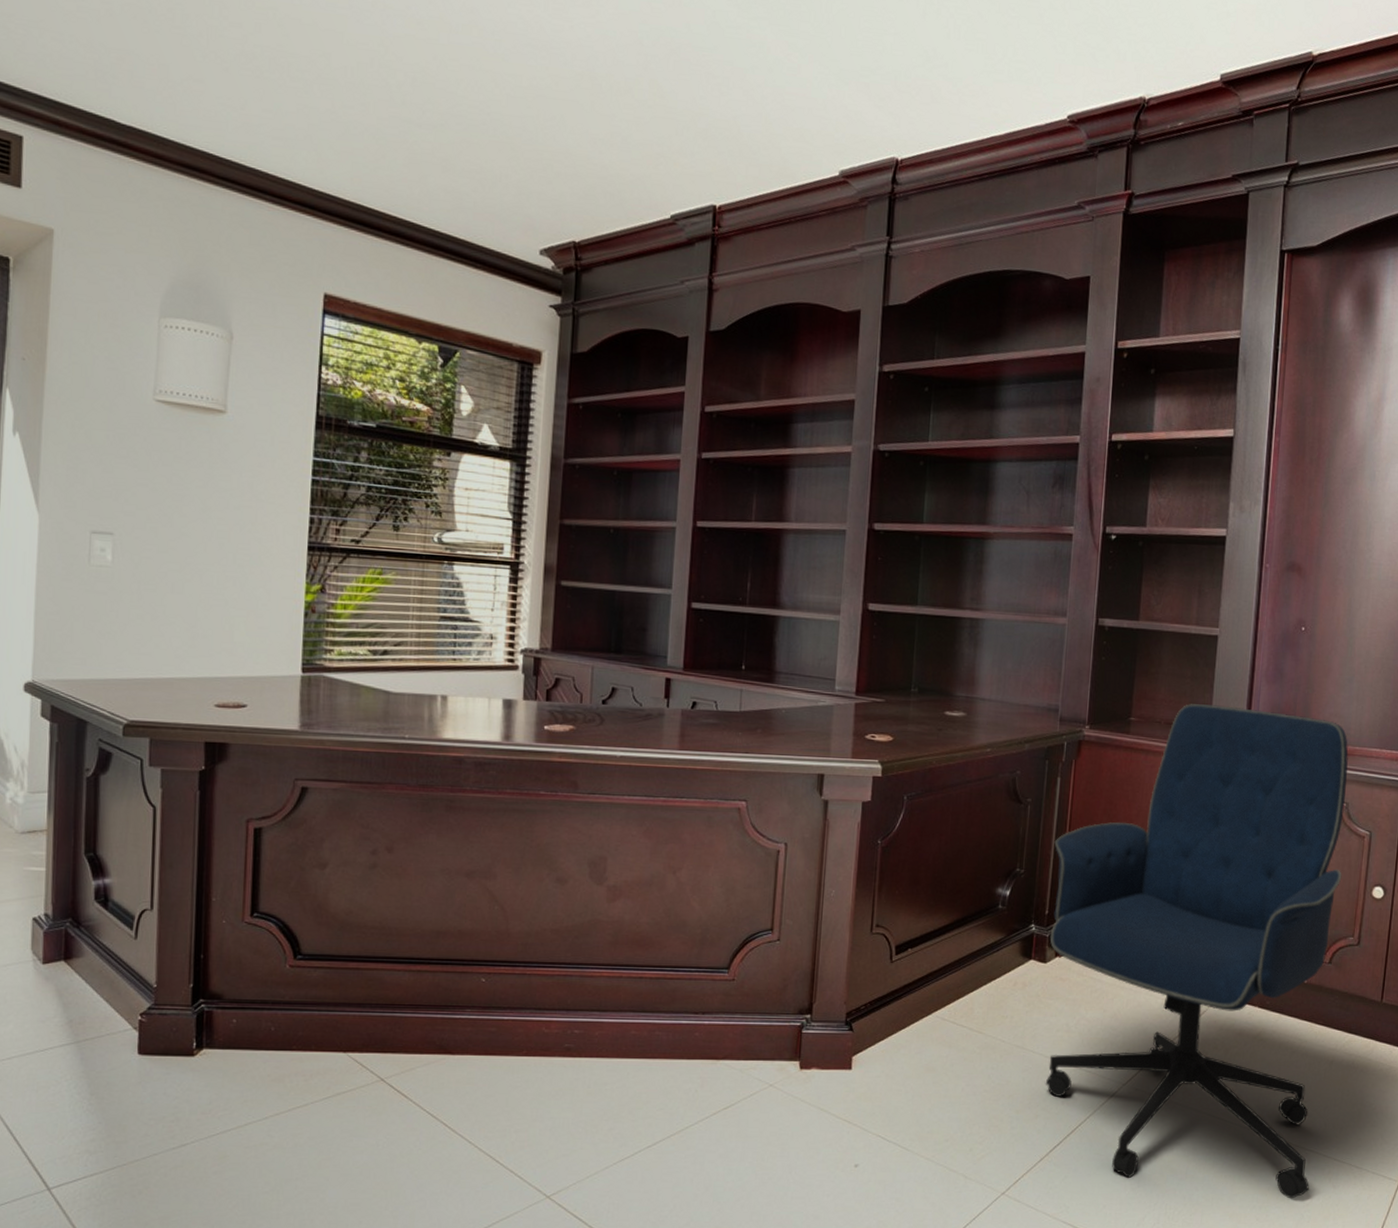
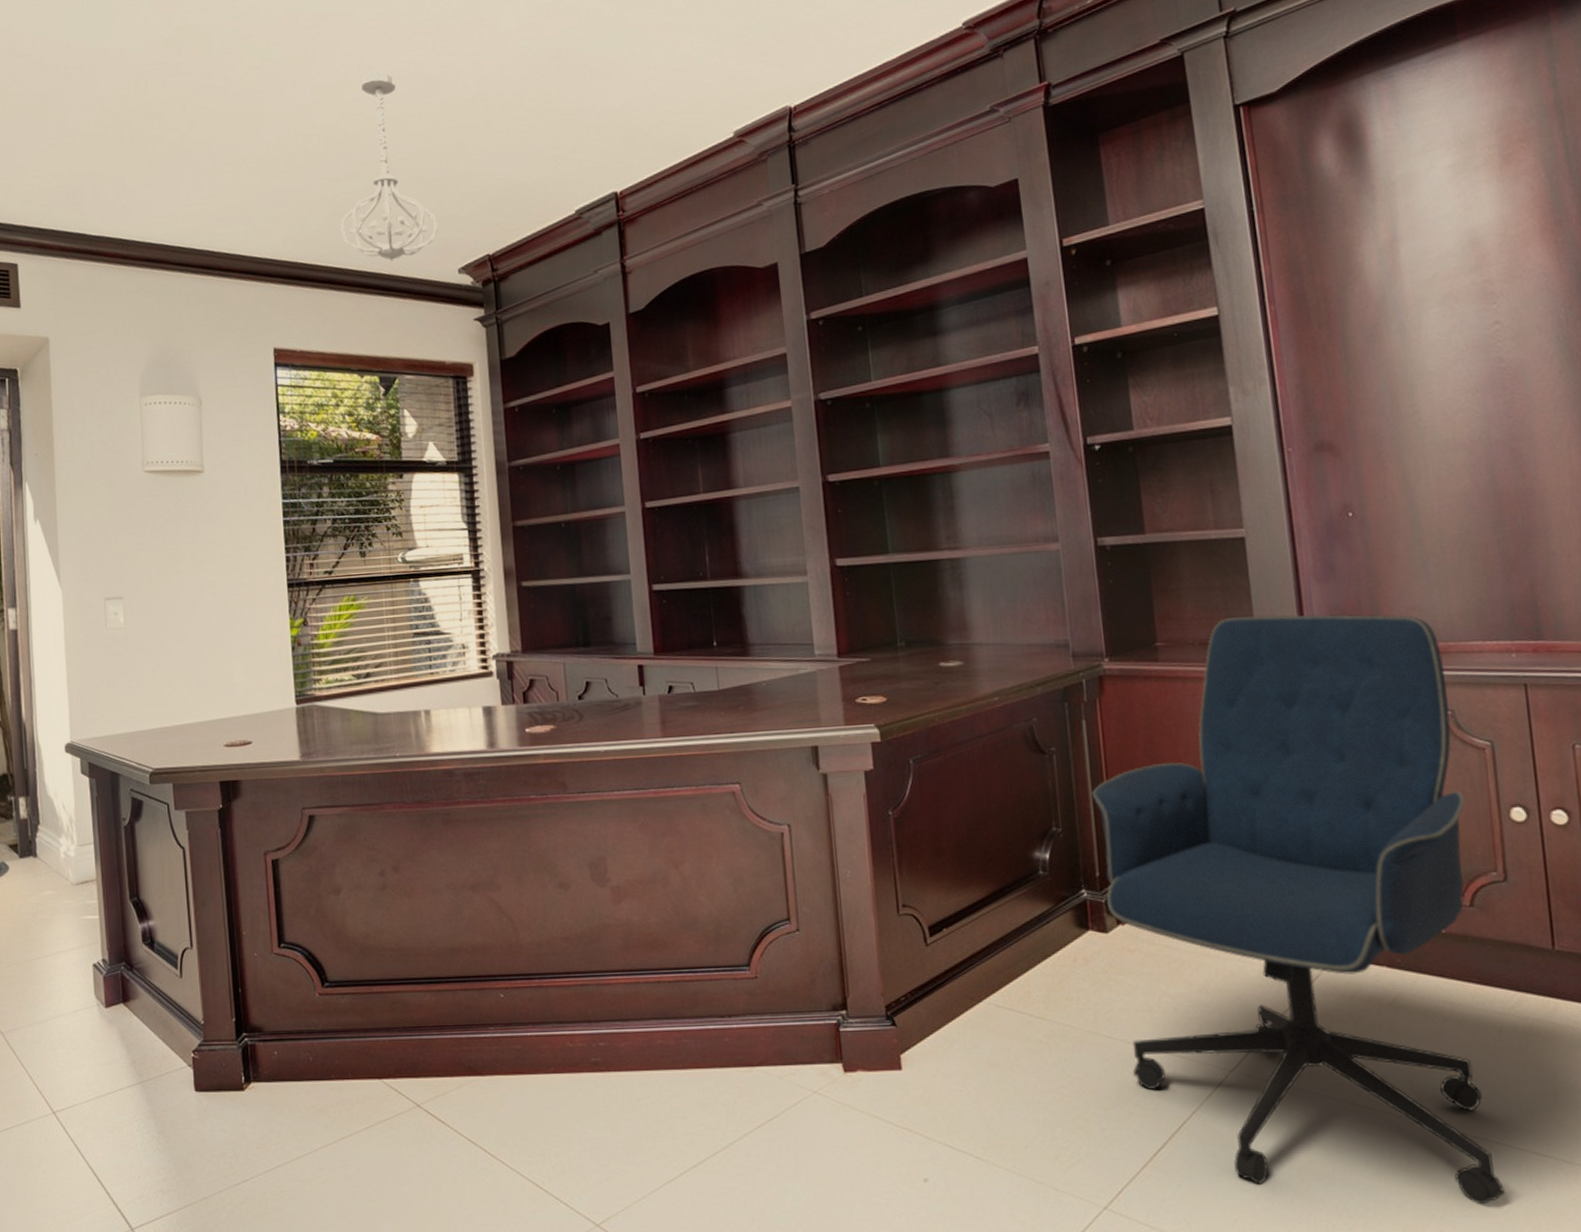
ceiling light fixture: none [416,17,524,227] -> present [340,71,438,261]

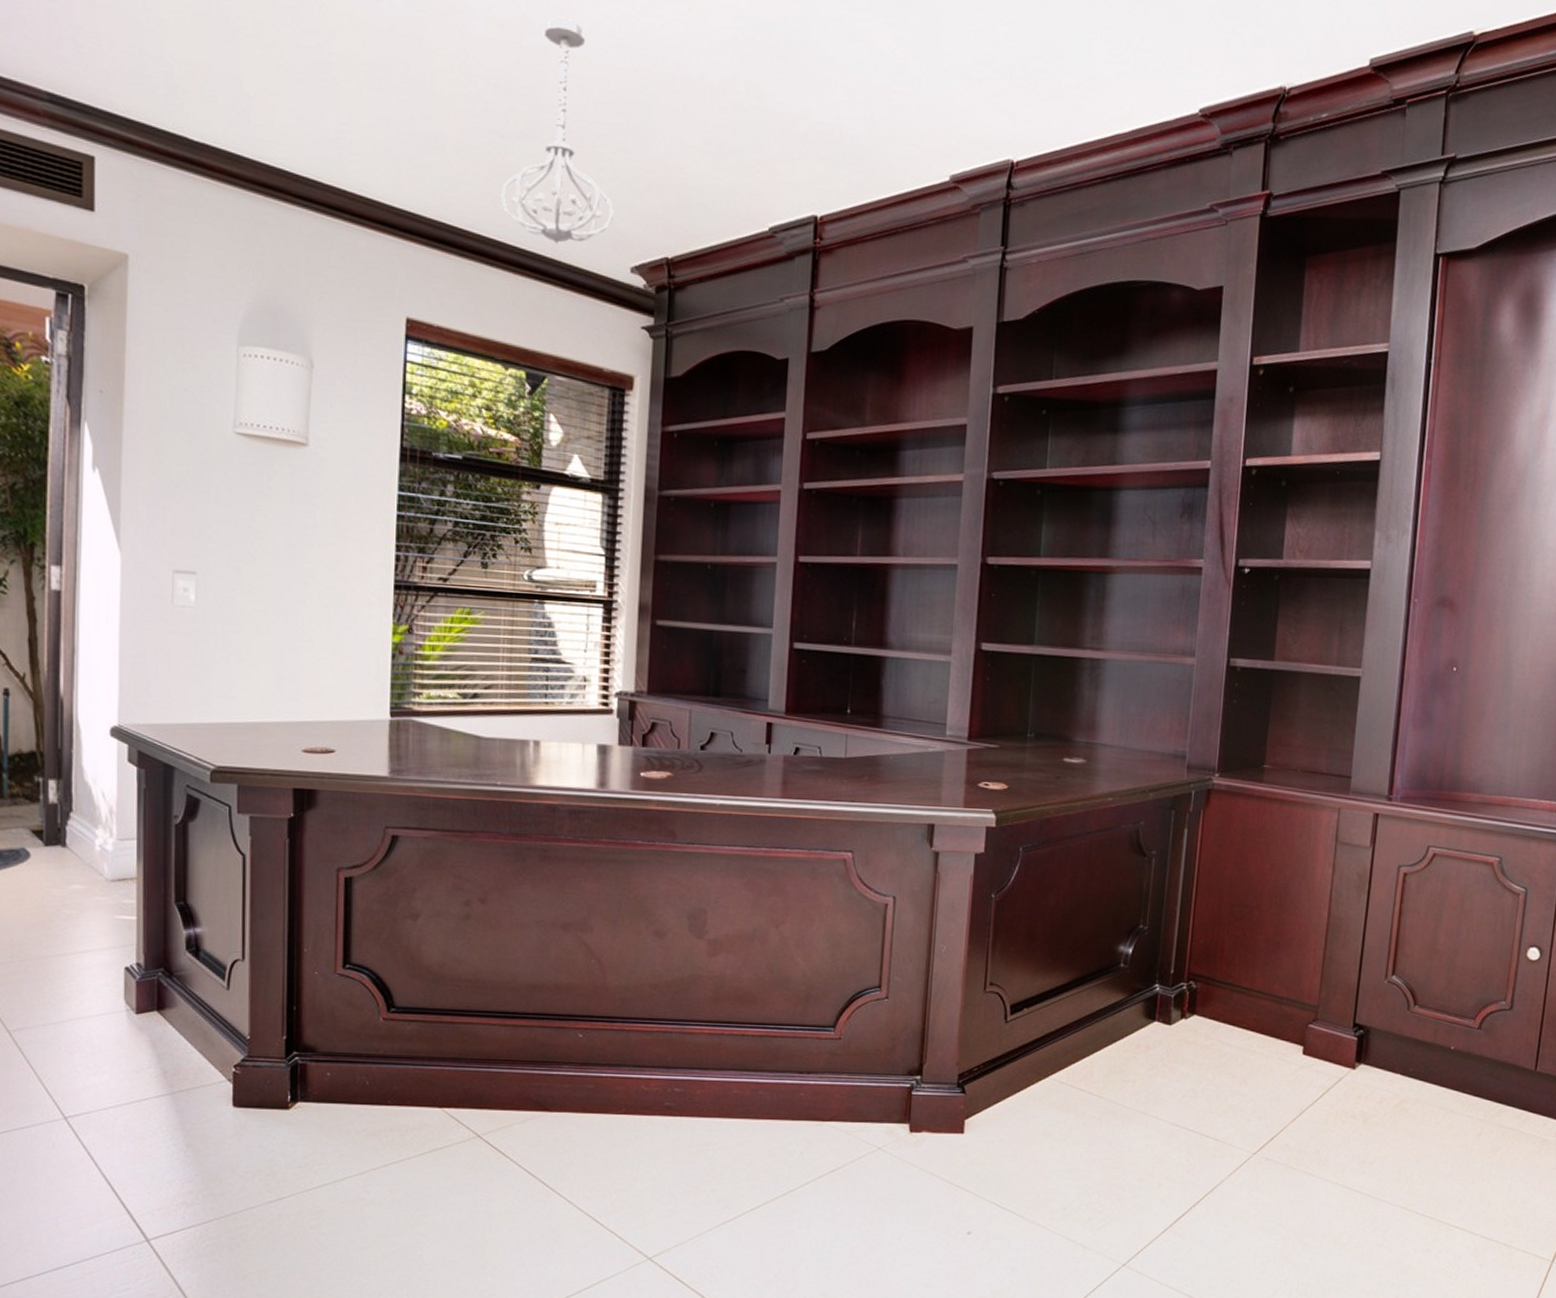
office chair: present [1091,614,1505,1205] -> none [1169,750,1503,1277]

